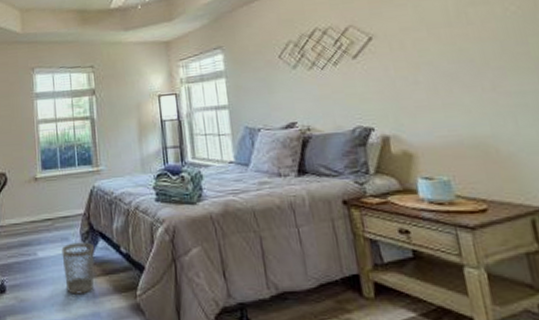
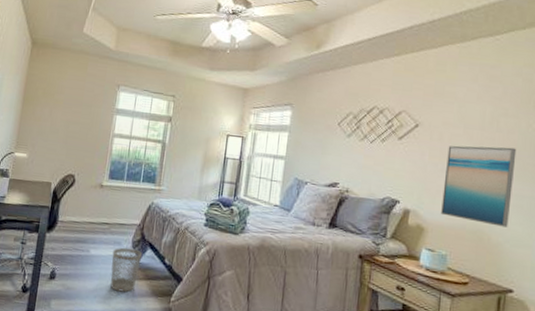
wall art: none [414,38,517,135] -> present [441,145,517,228]

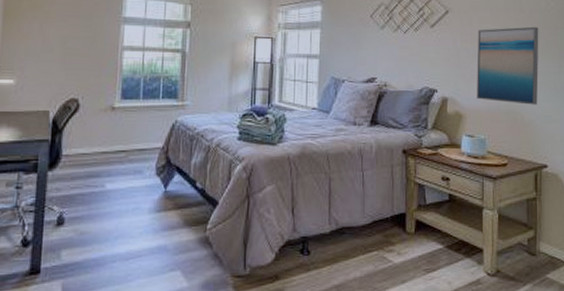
wastebasket: present [110,247,142,292] -> none [133,176,168,228]

